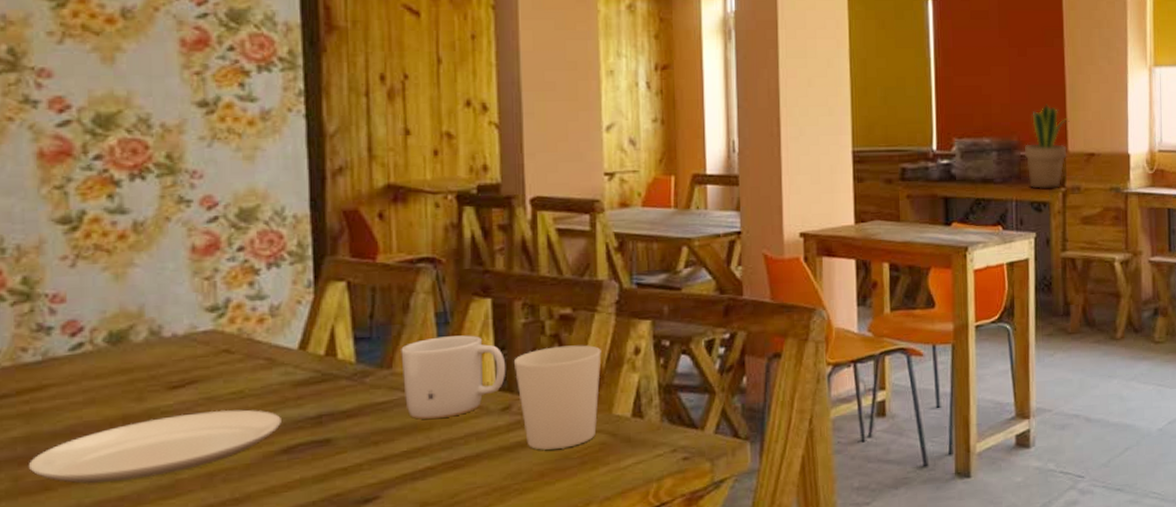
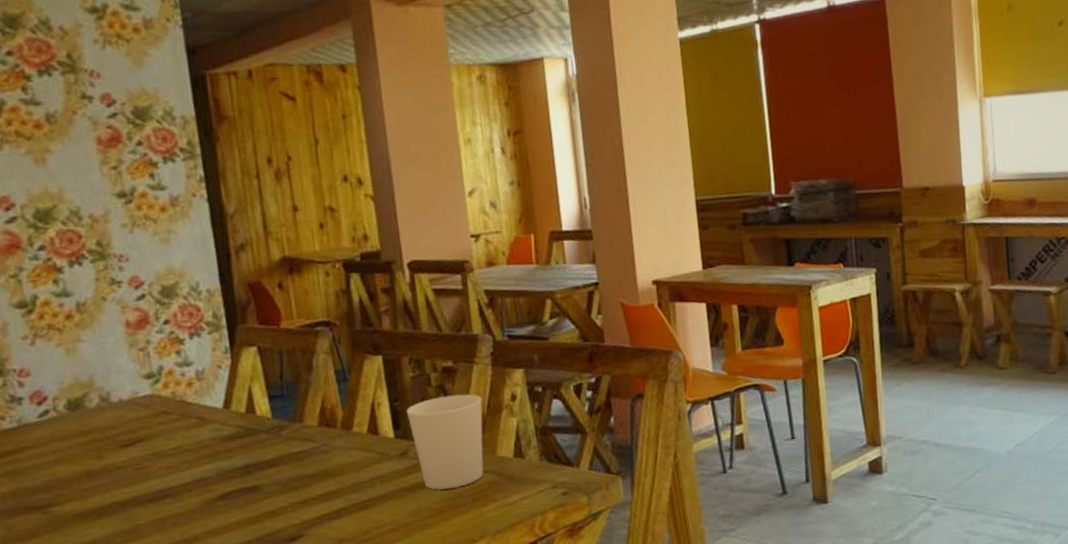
plate: present [29,409,281,484] -> none [17,463,216,531]
mug: present [401,335,506,419] -> none [309,389,401,466]
potted plant: present [1025,104,1071,190] -> none [860,142,904,227]

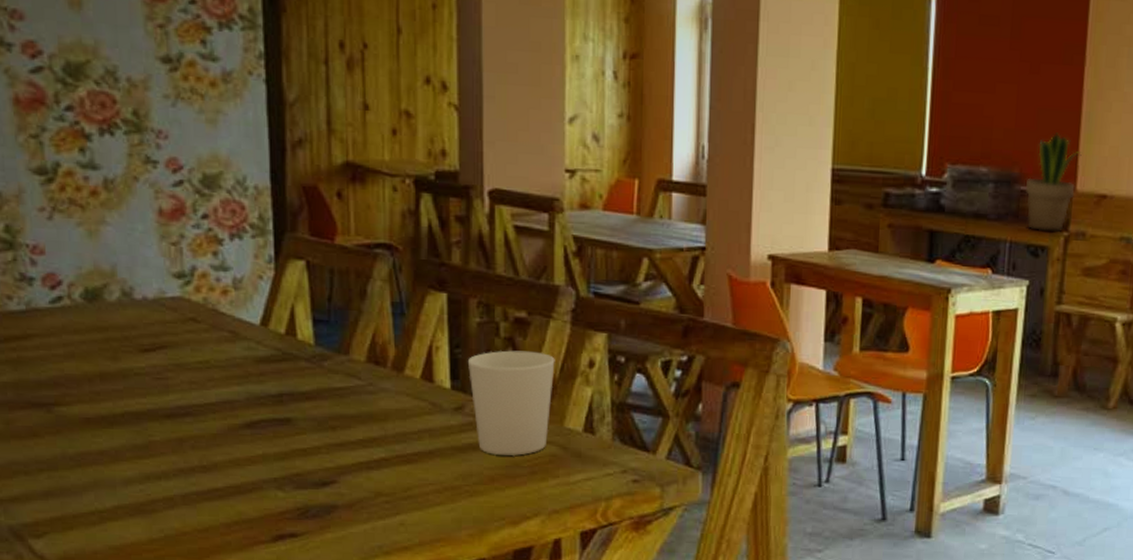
potted plant: none [860,142,904,227] -> present [1026,132,1083,233]

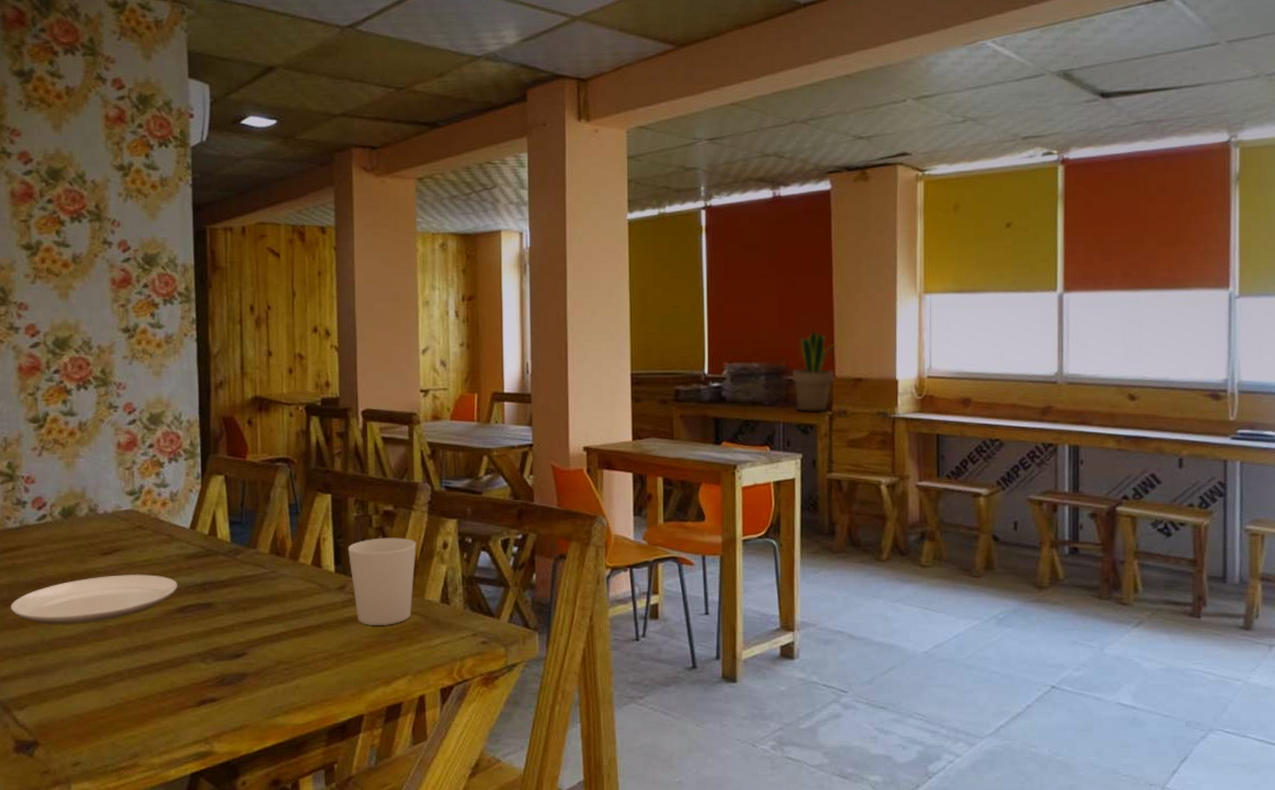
plate: none [18,378,245,436] -> present [11,574,178,625]

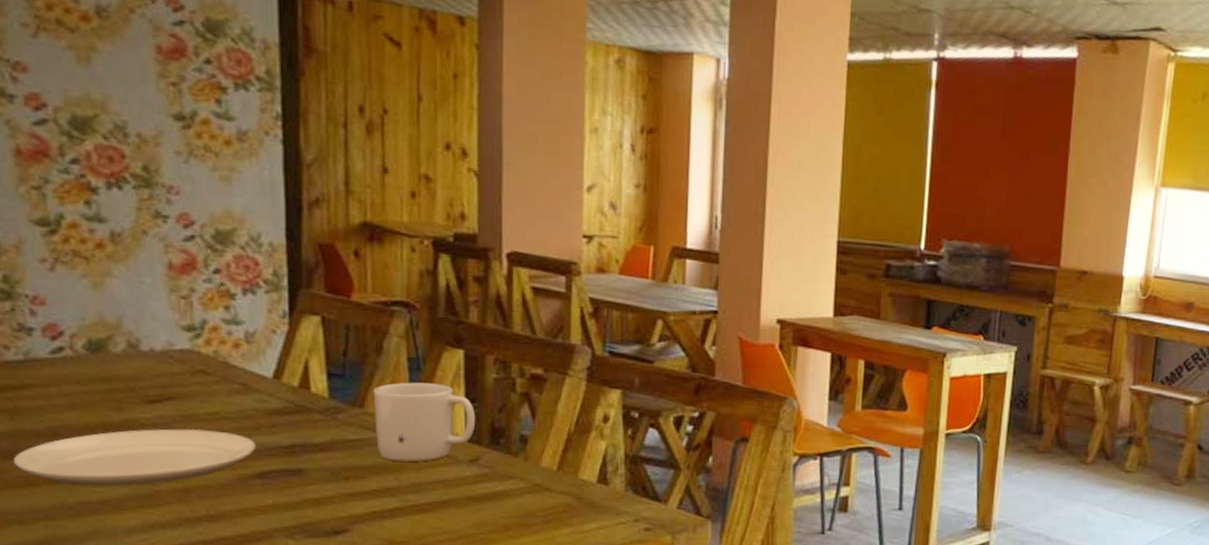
mug: none [263,524,342,593] -> present [373,382,476,463]
dixie cup: present [348,538,416,626] -> none [484,405,571,506]
potted plant: present [793,330,838,413] -> none [1015,214,1067,304]

